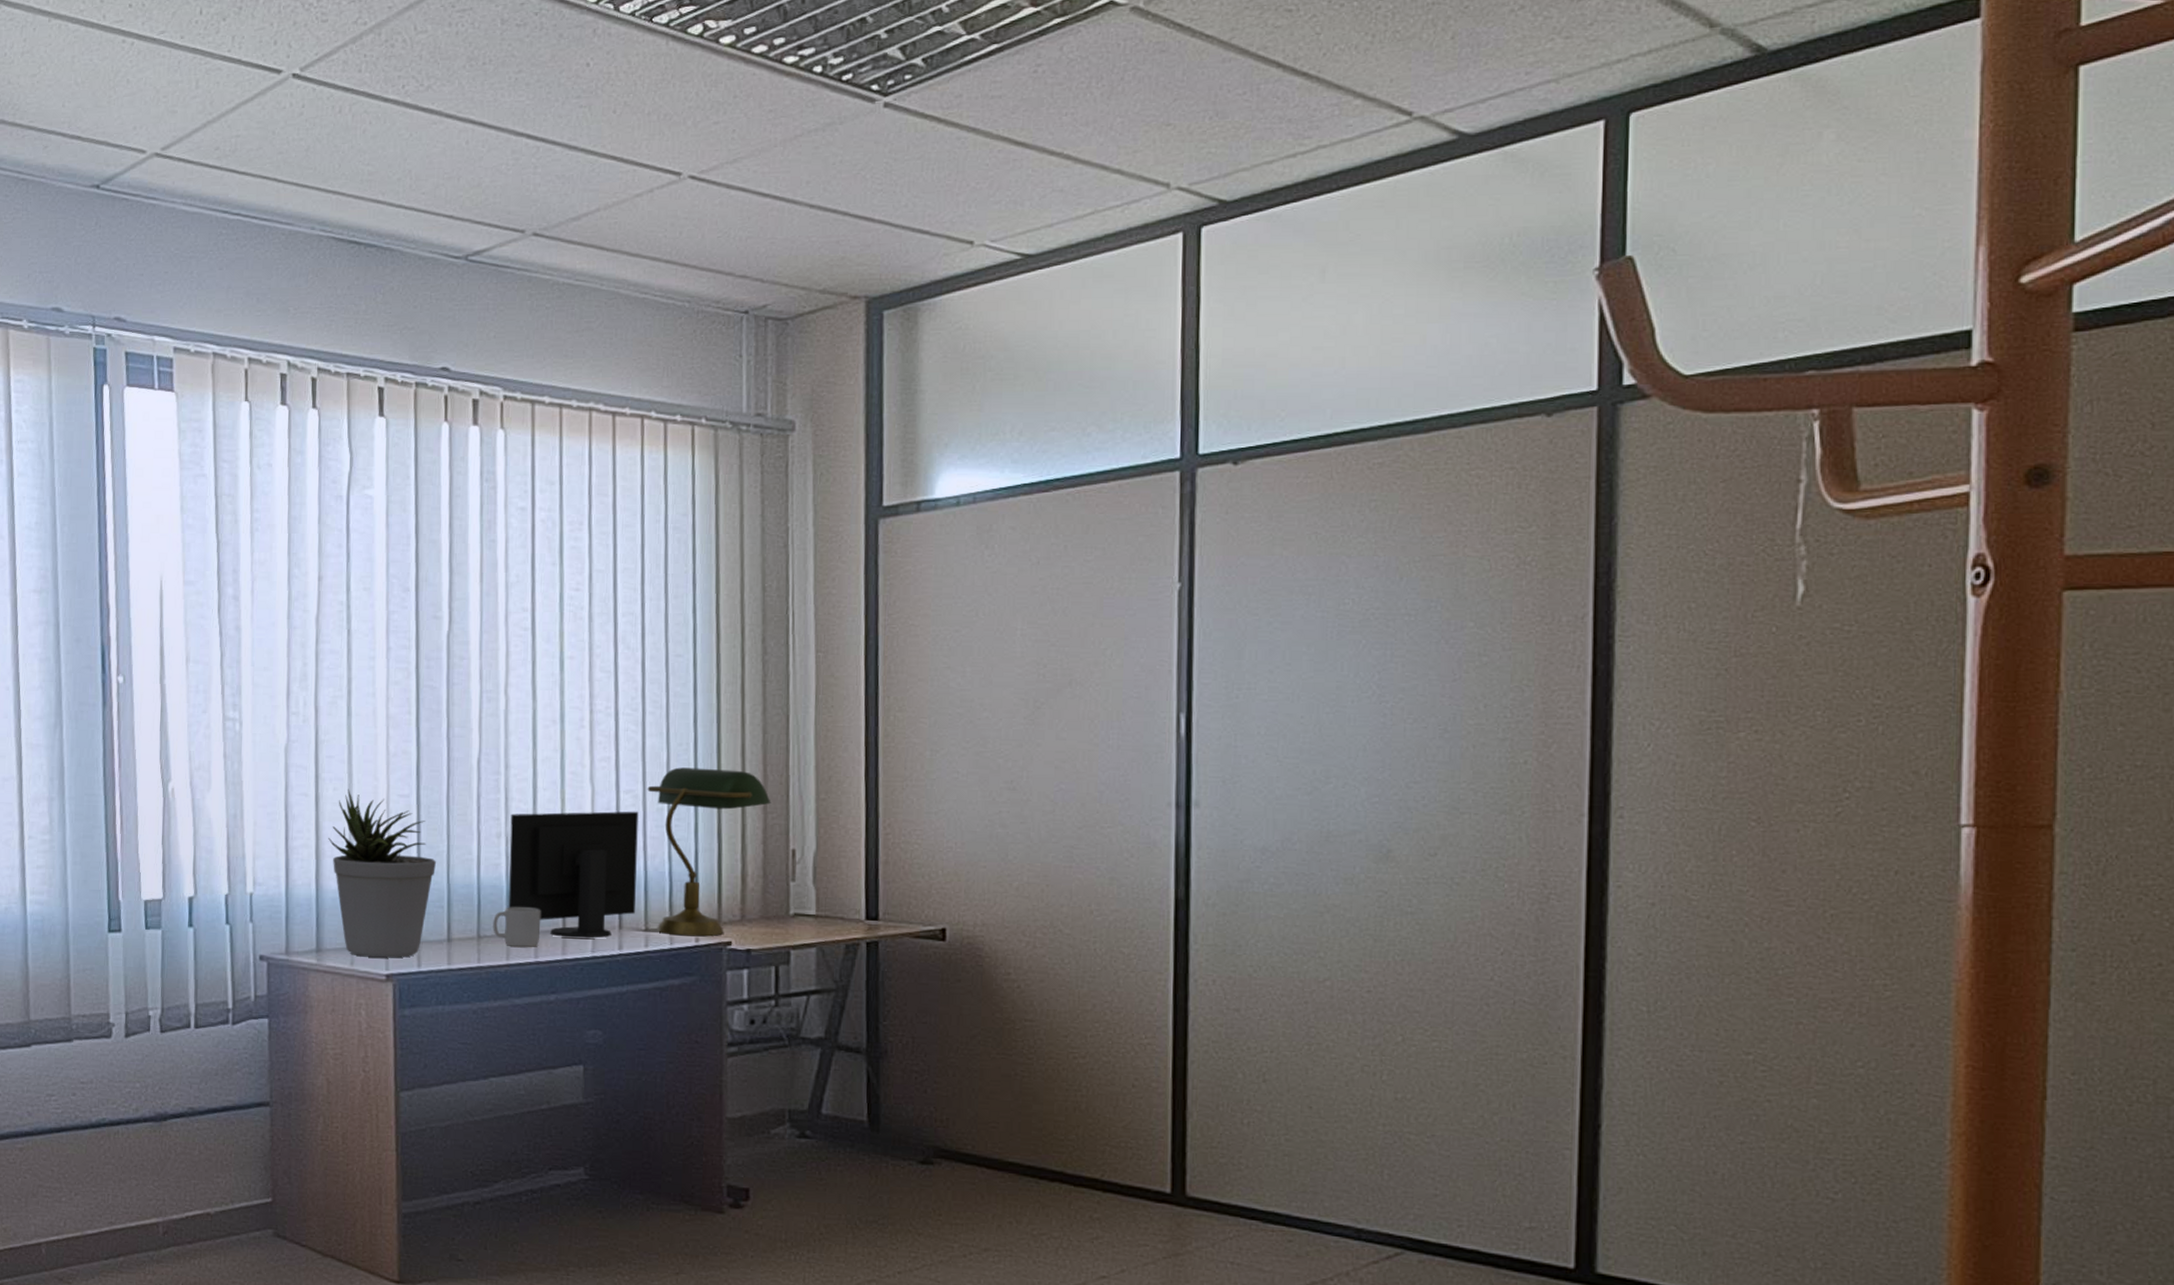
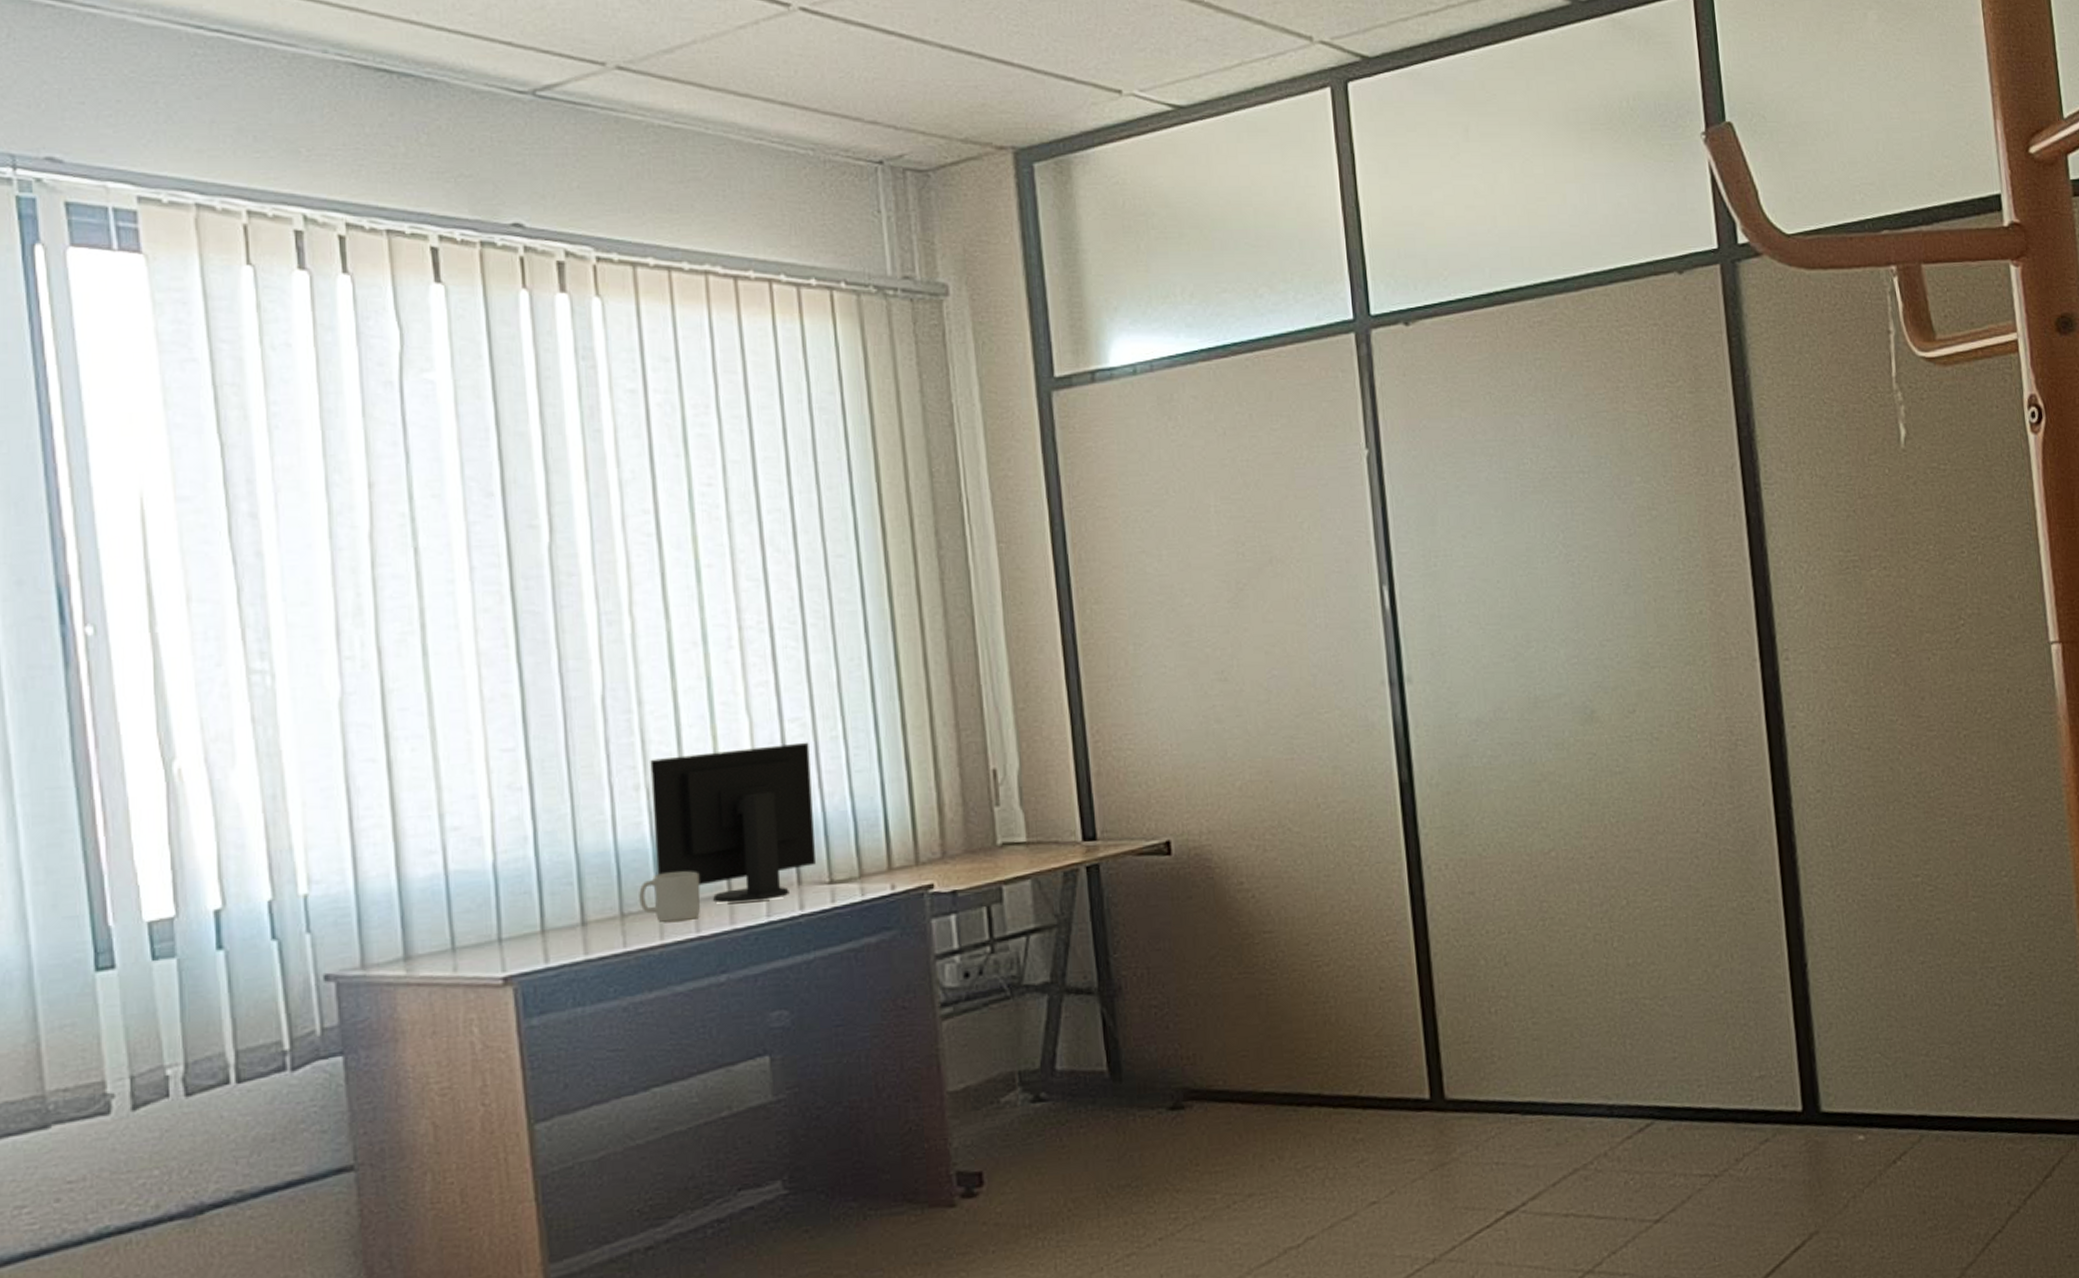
potted plant: present [328,788,436,958] -> none [409,747,558,959]
desk lamp: present [647,767,771,937] -> none [816,684,964,884]

